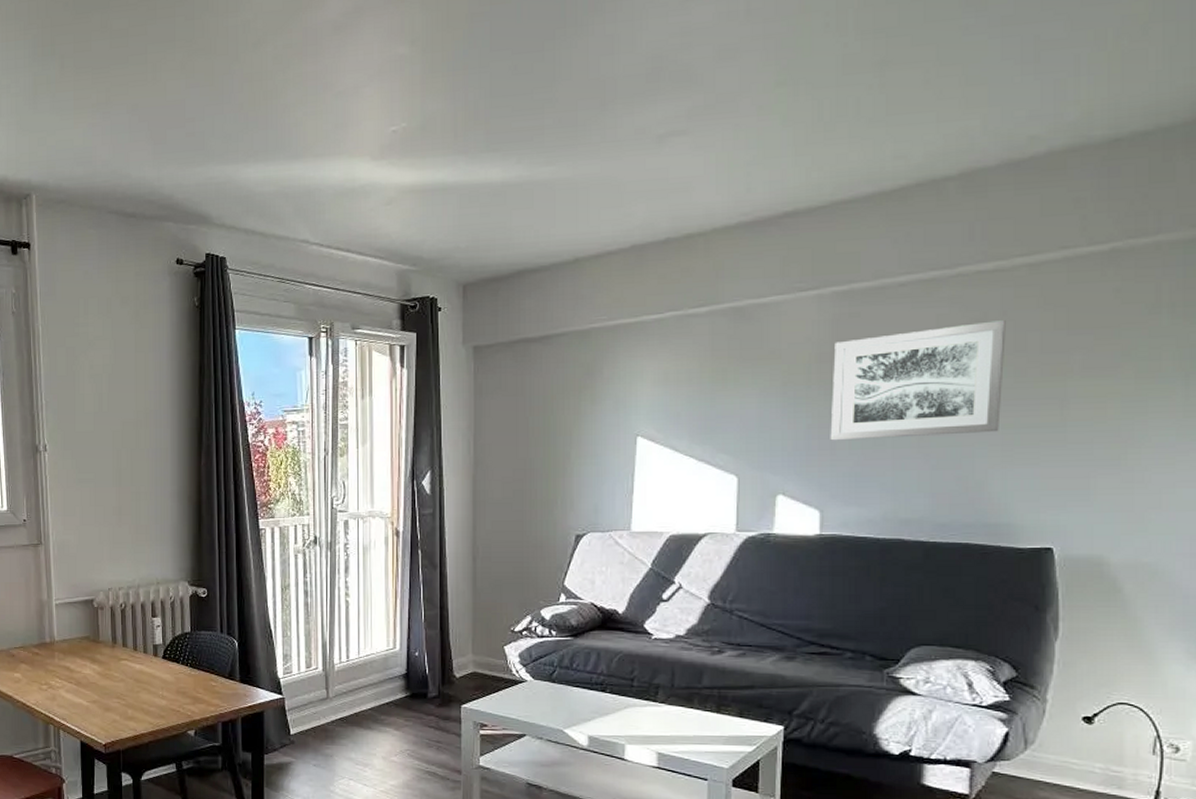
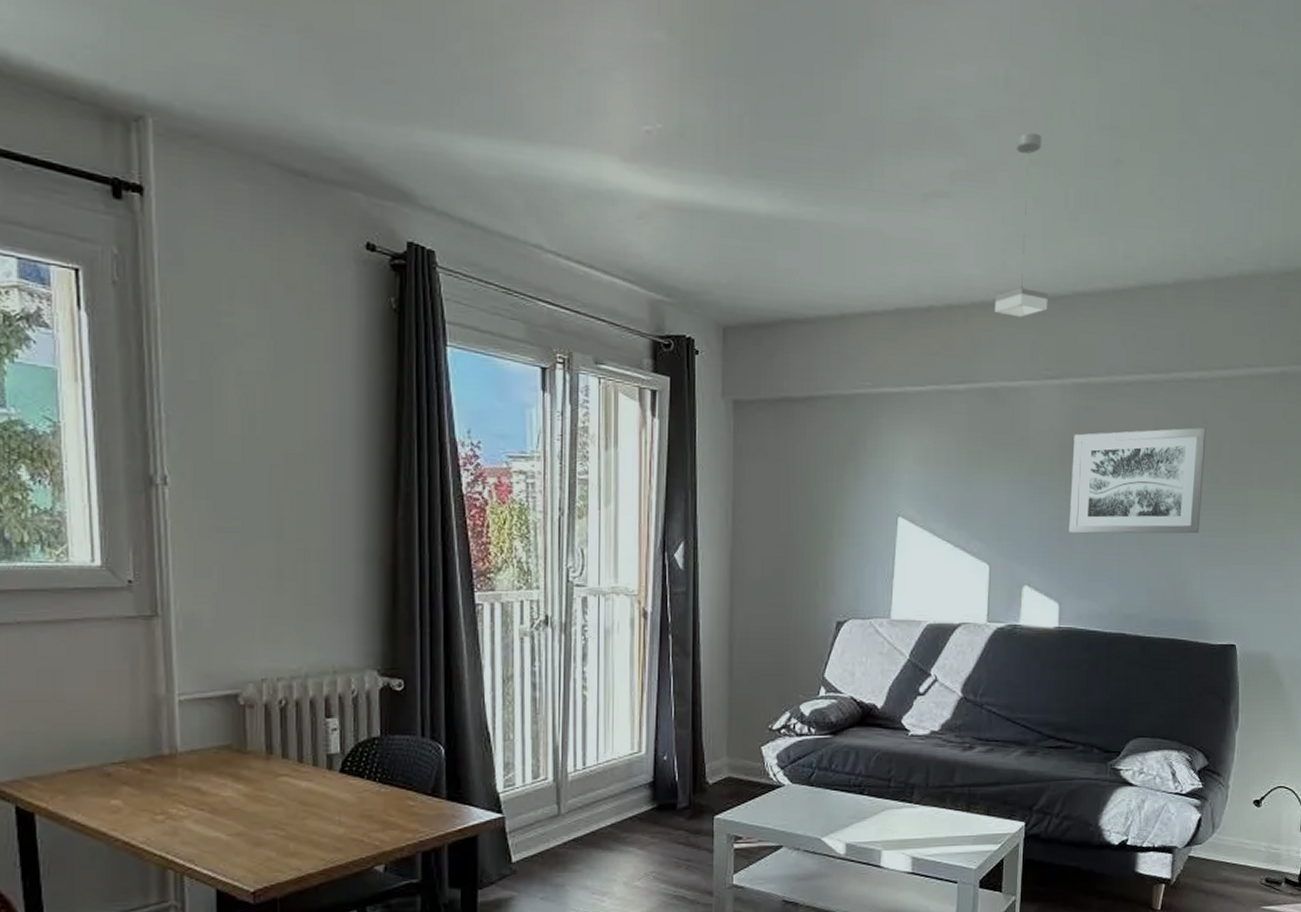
pendant lamp: none [739,54,801,236] -> present [995,132,1048,317]

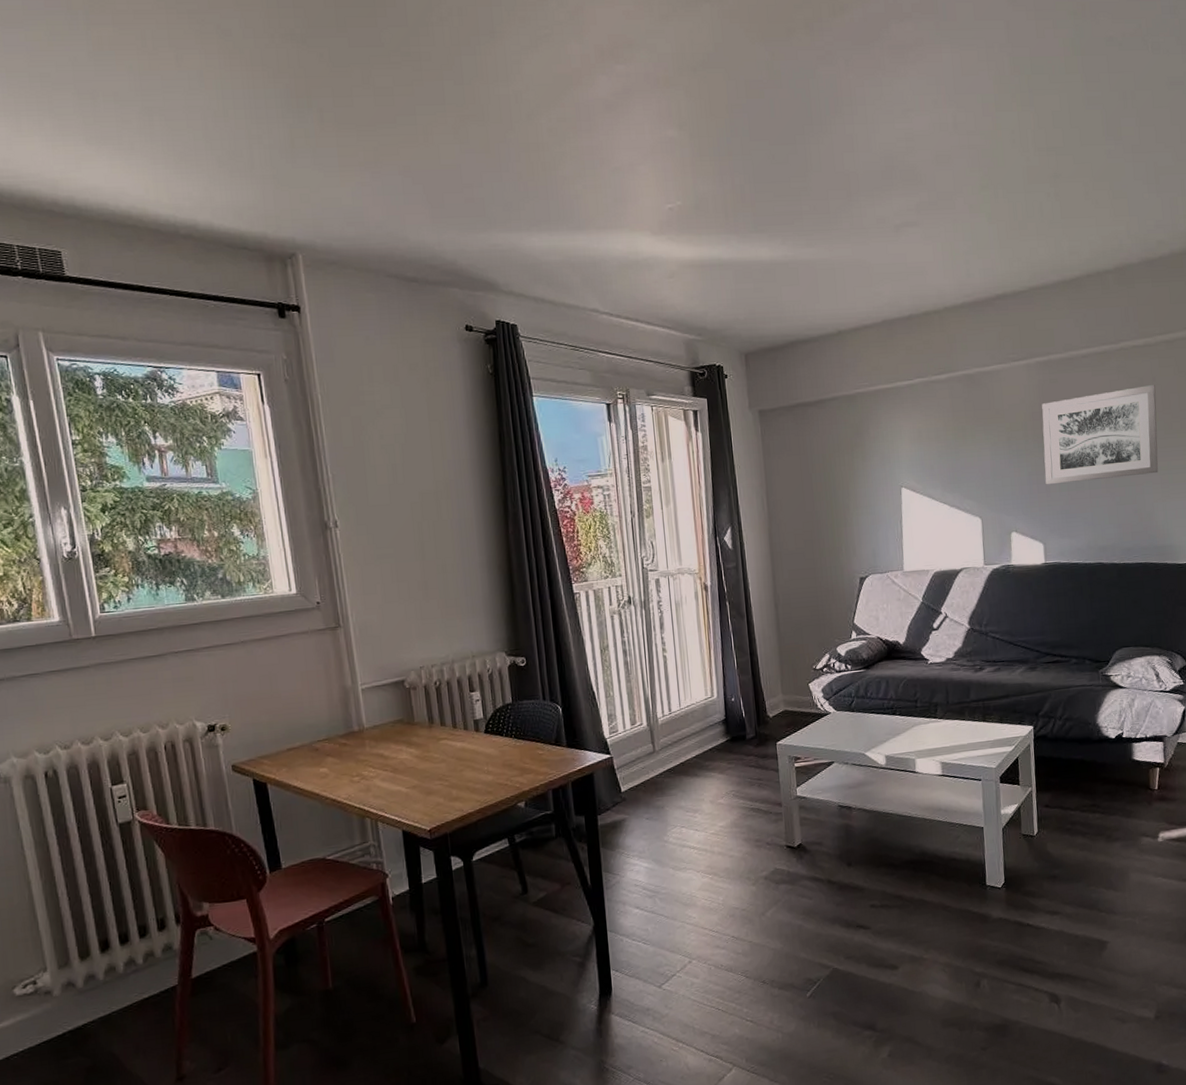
pendant lamp: present [995,132,1048,317] -> none [964,163,1009,314]

